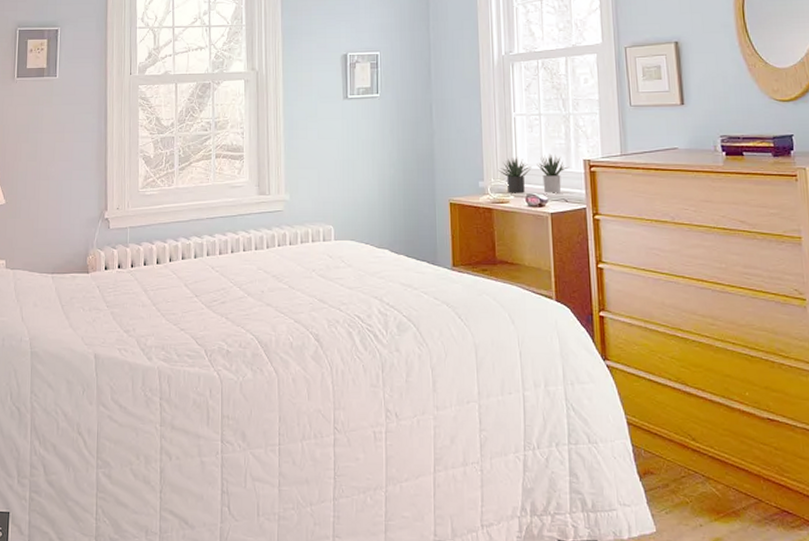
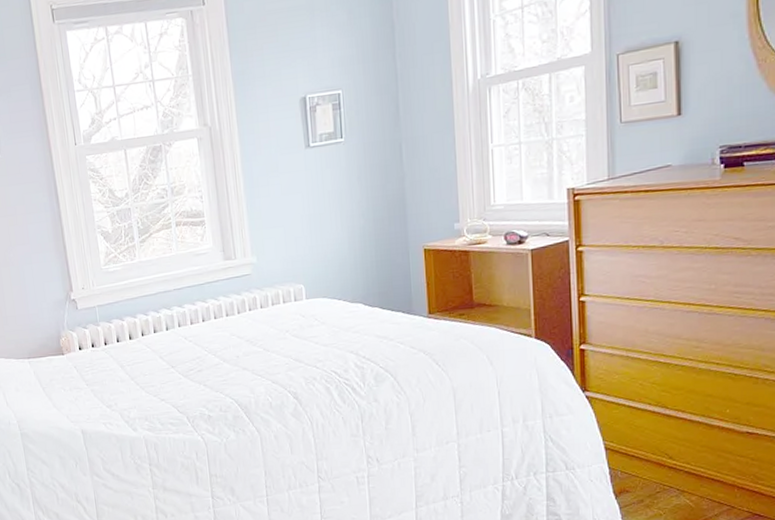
succulent plant: present [498,154,568,193] -> none [474,185,551,233]

